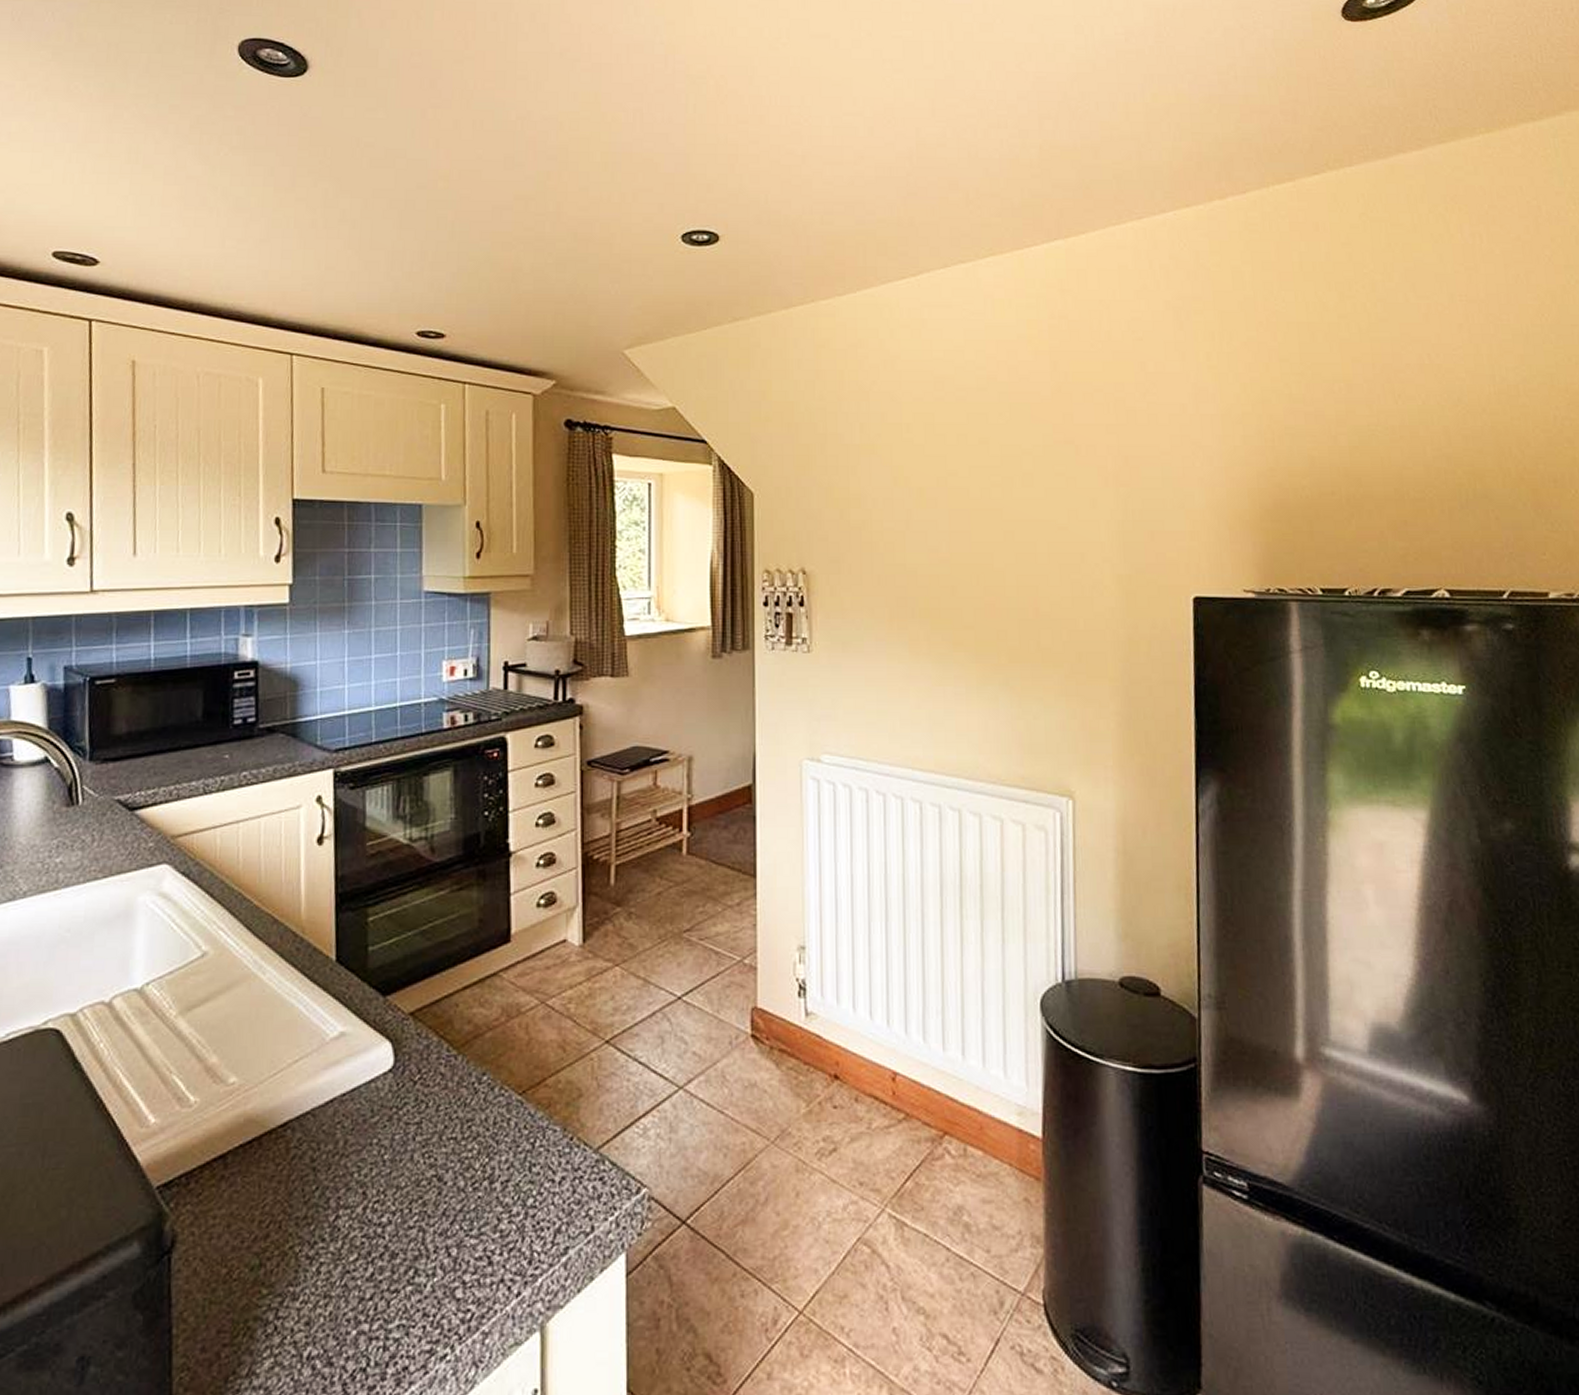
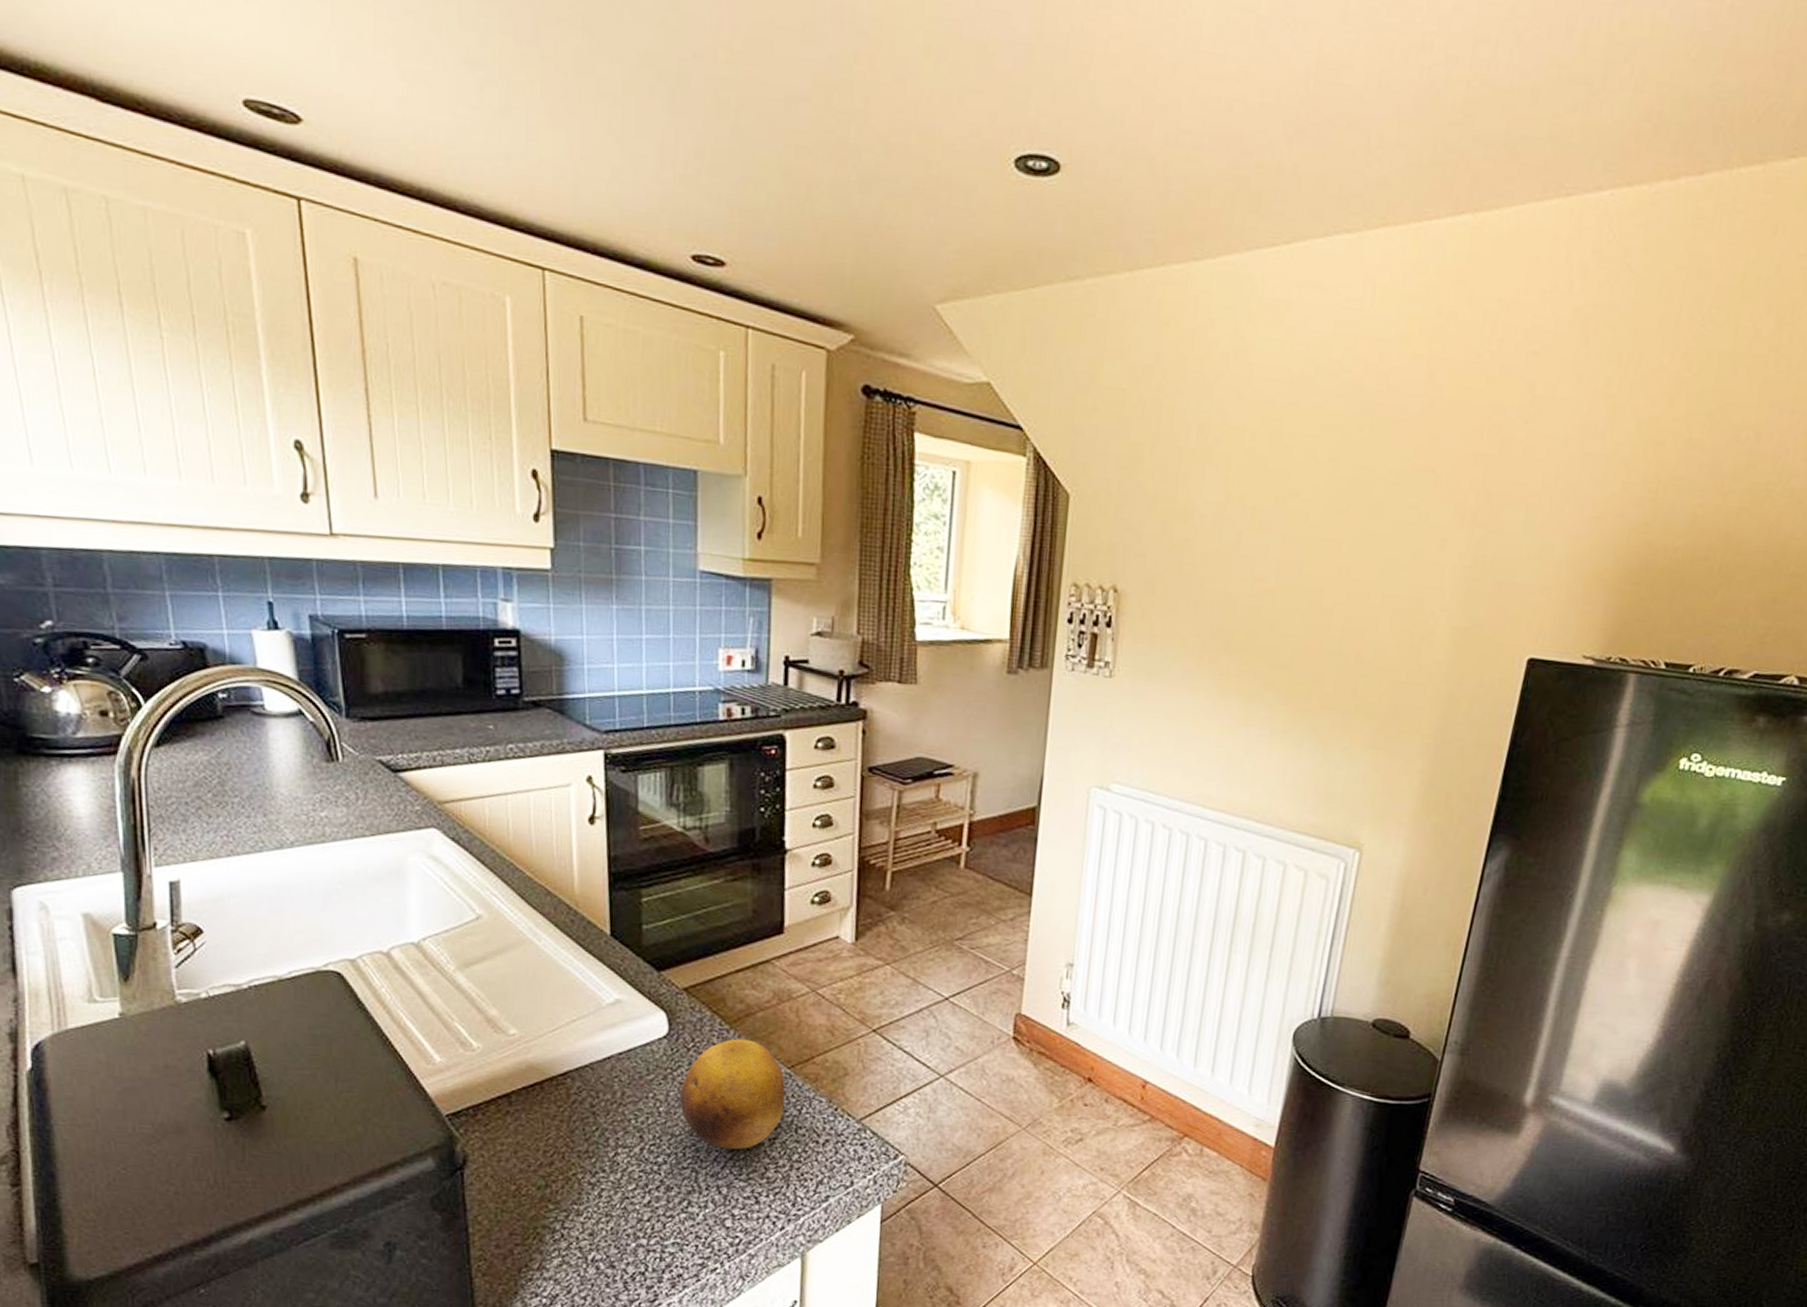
fruit: none [406,1065,517,1200] -> present [680,1038,786,1150]

